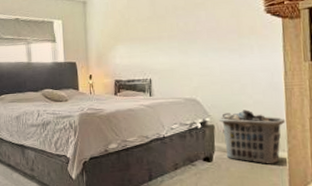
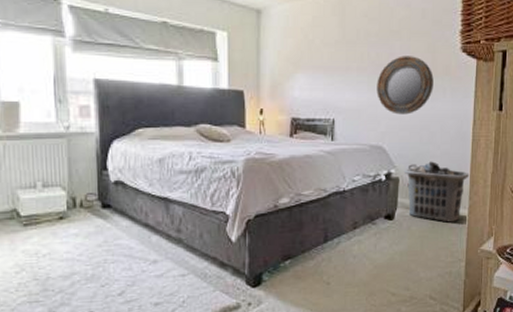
home mirror: none [186,21,241,72] -> present [377,56,434,115]

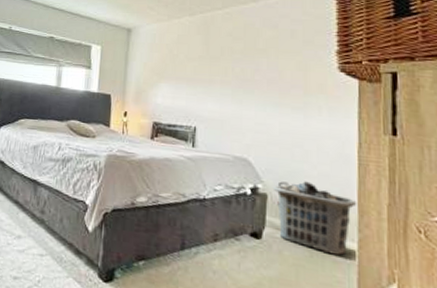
home mirror: present [377,56,434,115] -> none [241,72,306,130]

